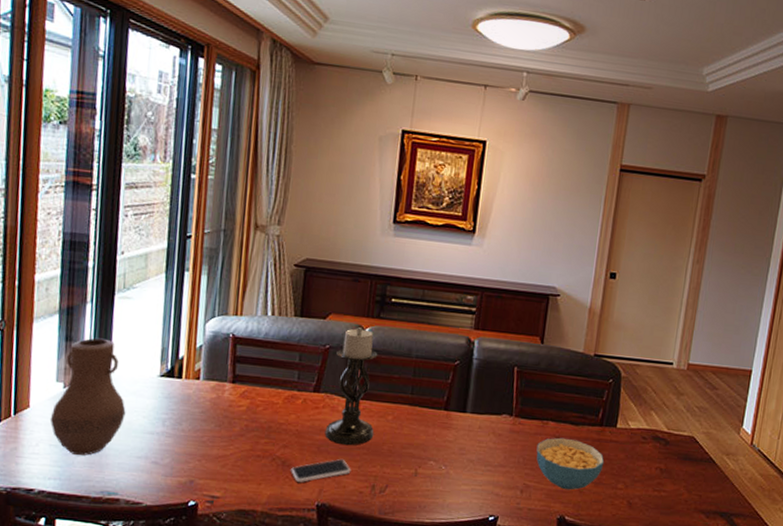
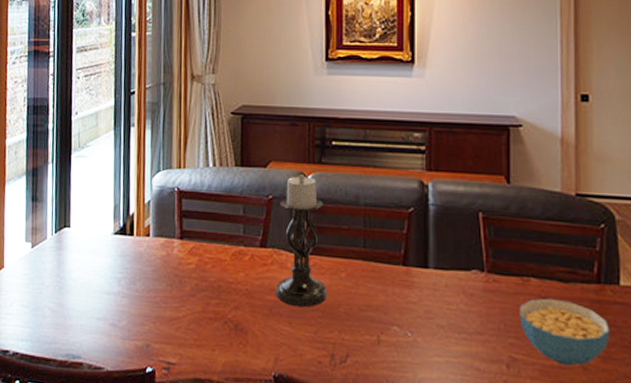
vase: present [49,338,126,456] -> none [21,197,85,317]
smartphone: present [291,459,351,482] -> none [244,323,307,349]

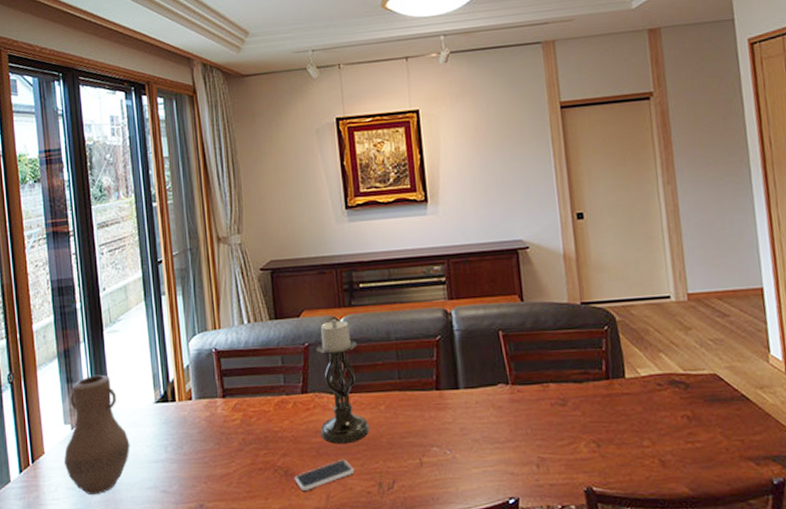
vase: none [21,197,85,317] -> present [63,374,130,496]
smartphone: none [244,323,307,349] -> present [294,460,355,491]
cereal bowl: present [519,298,611,366] -> none [542,399,622,457]

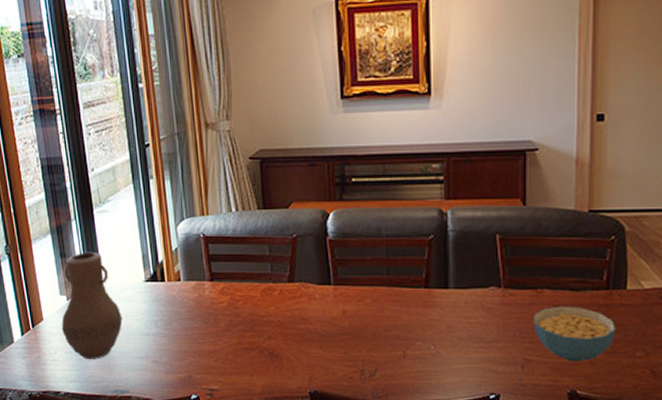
smartphone: present [294,460,355,491] -> none [279,346,338,371]
candle holder: present [316,319,370,445] -> none [304,212,355,333]
cereal bowl: none [542,399,622,457] -> present [533,306,617,362]

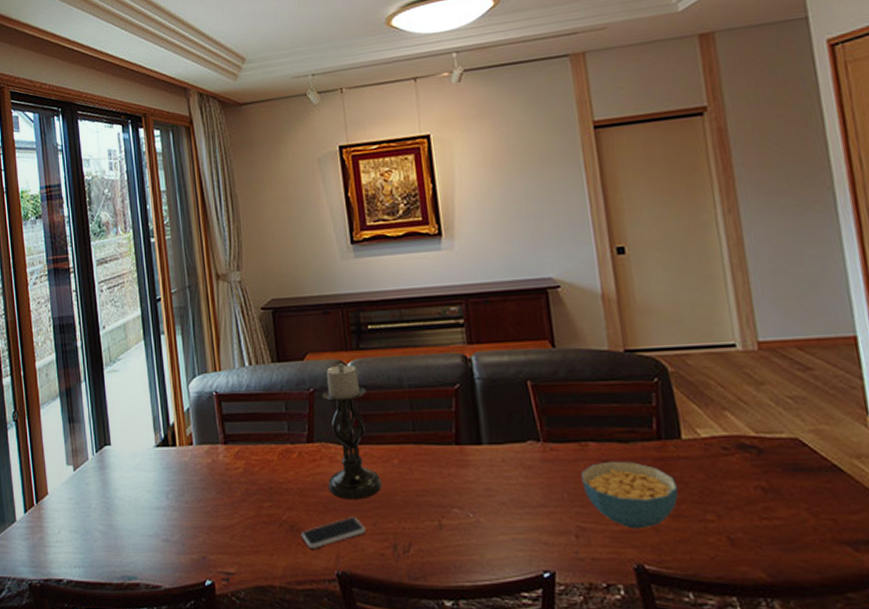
vase: present [61,252,123,360] -> none [66,415,131,540]
smartphone: none [279,346,338,371] -> present [301,517,366,548]
candle holder: none [304,212,355,333] -> present [322,363,382,500]

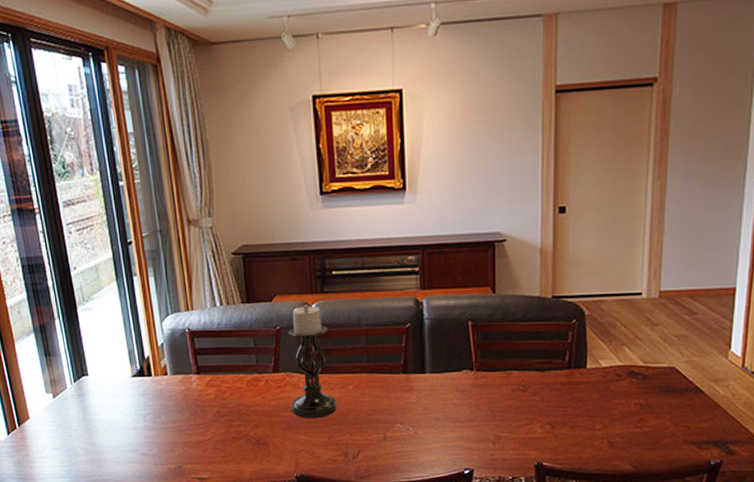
smartphone: present [301,517,366,548] -> none [266,432,322,457]
cereal bowl: present [580,461,679,529] -> none [503,385,578,437]

